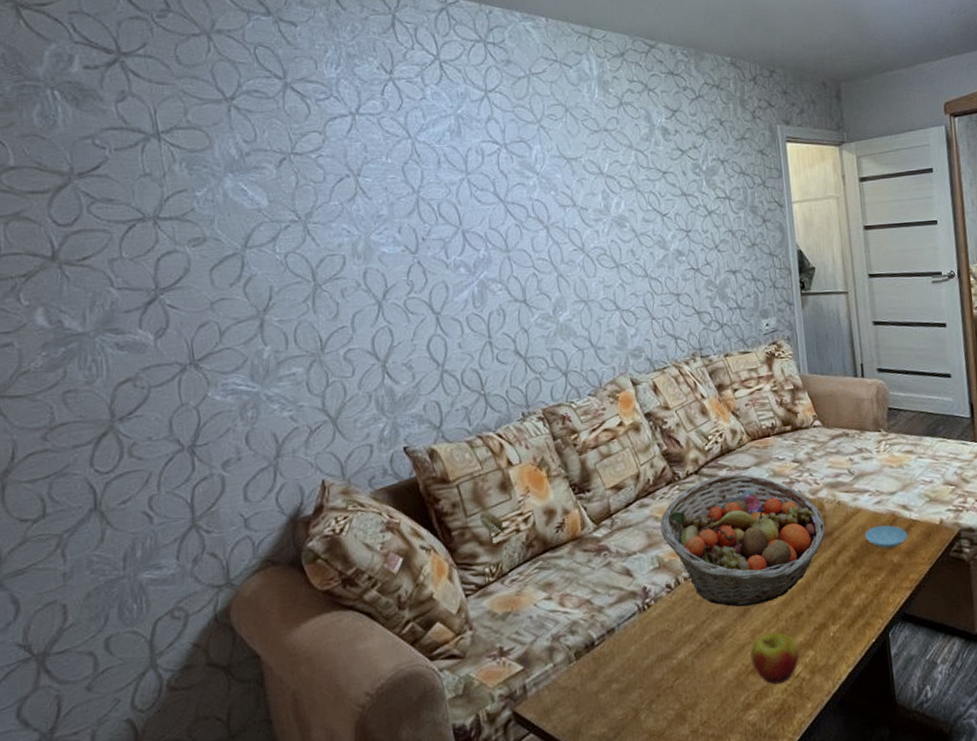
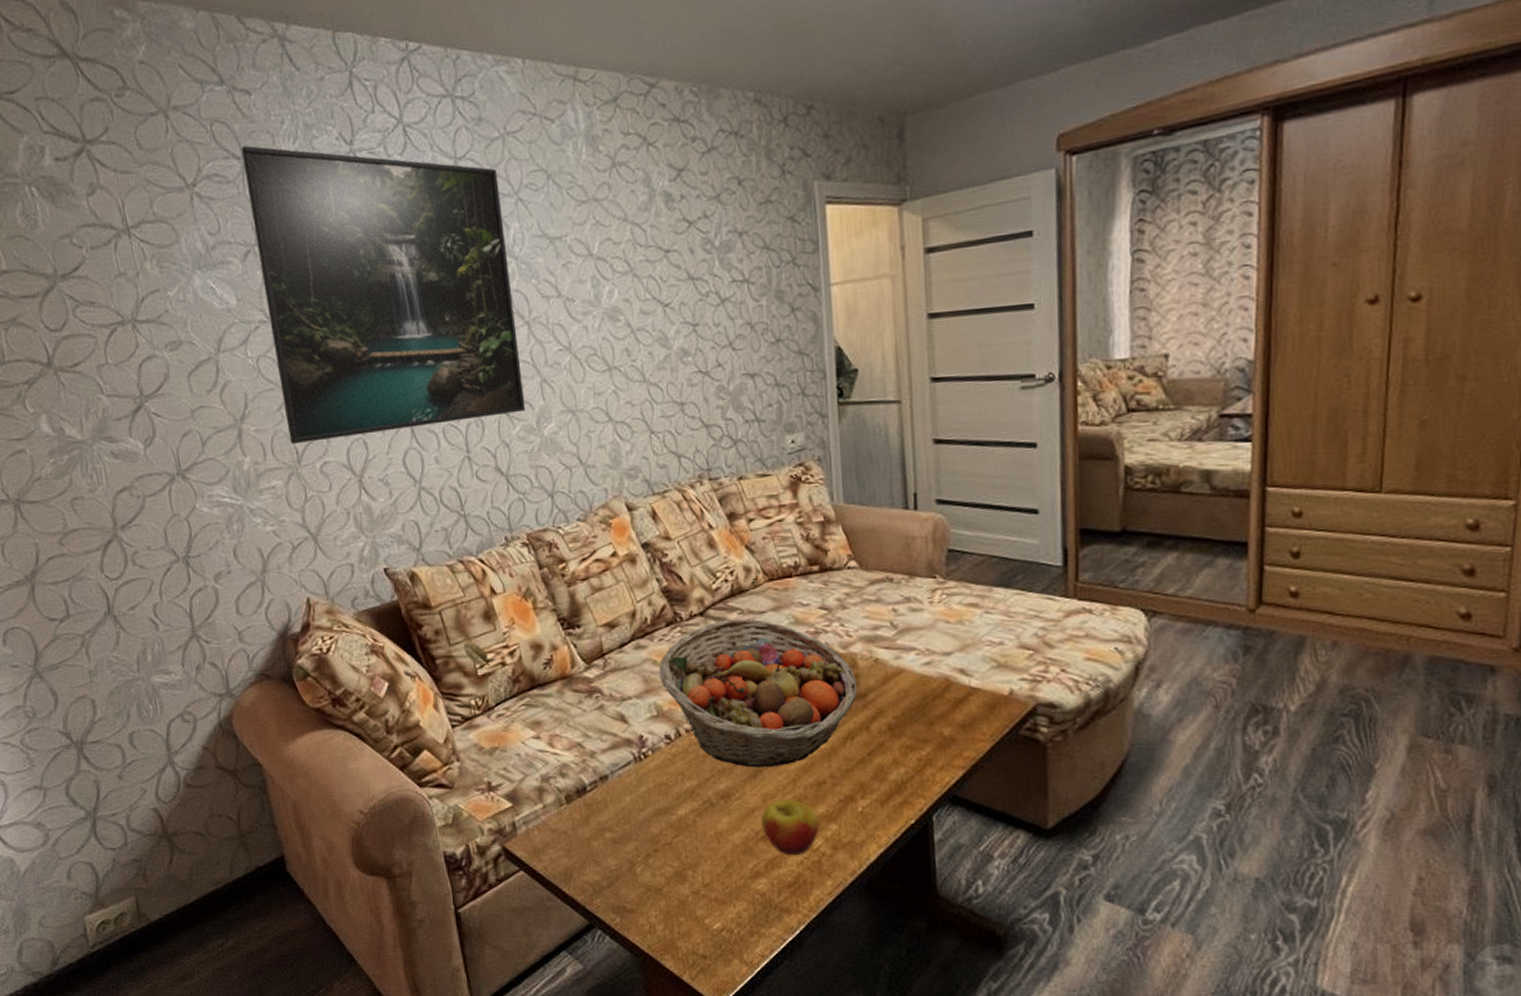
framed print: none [283,68,544,334] -> present [241,145,526,445]
saucer: present [864,525,908,548] -> none [907,690,965,718]

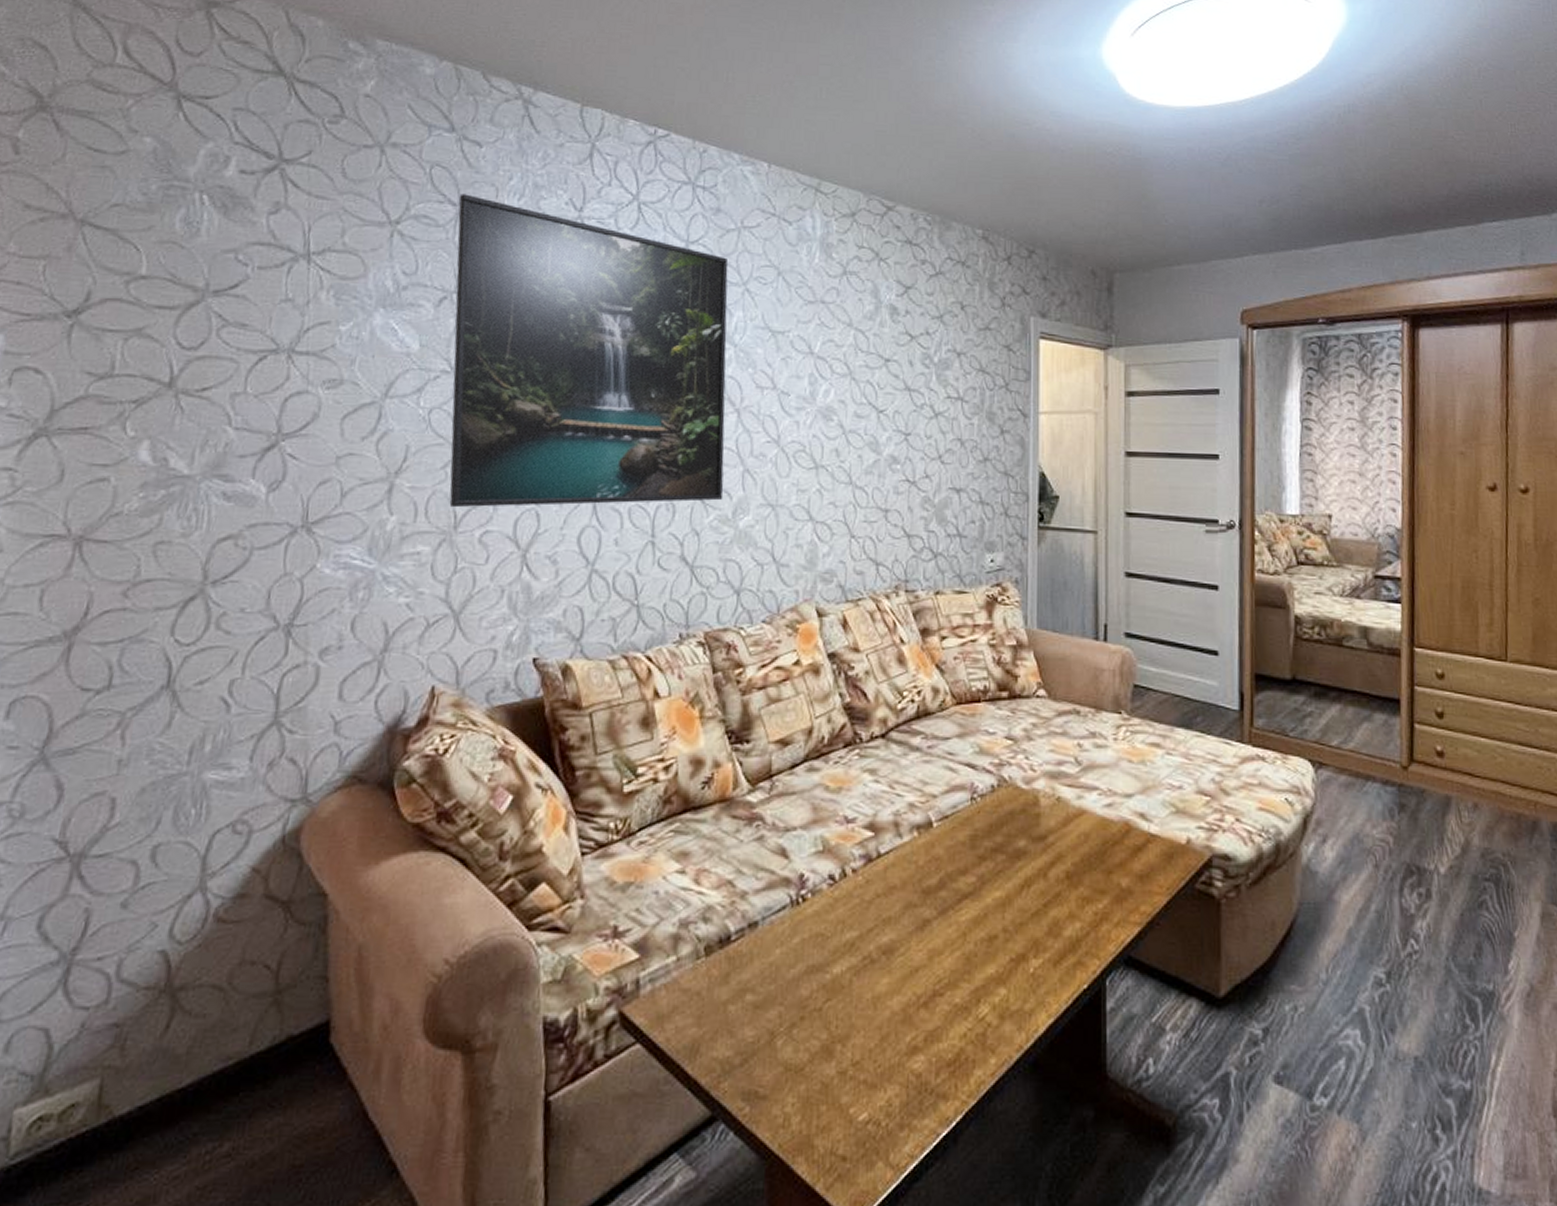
fruit basket: present [659,618,858,768] -> none [831,744,1038,918]
apple: present [761,798,819,856] -> none [925,955,987,1027]

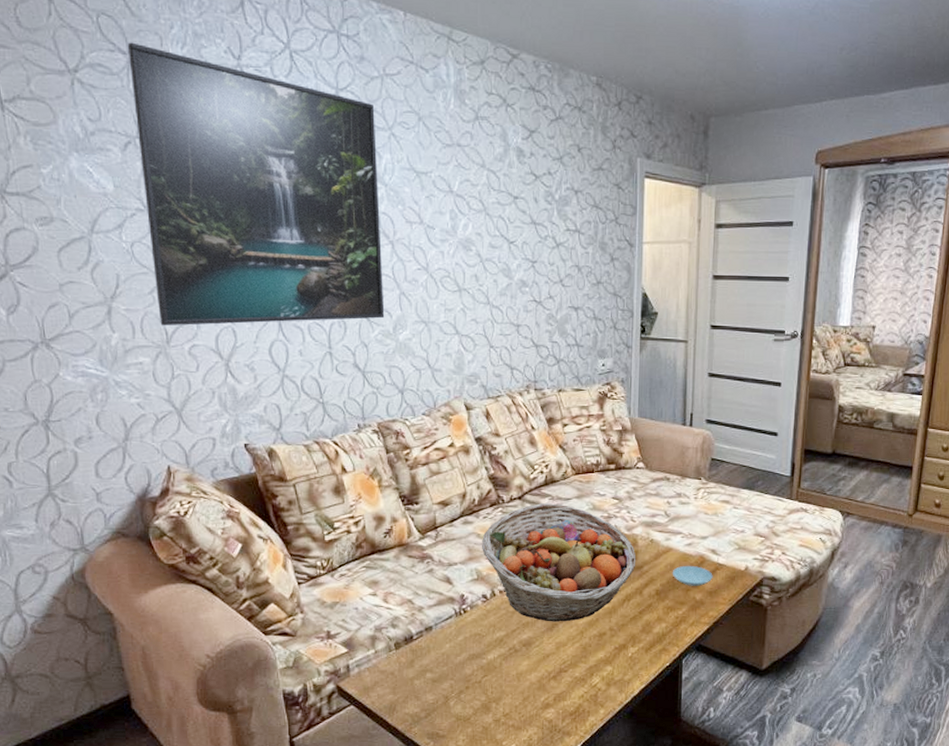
fruit basket: none [831,744,1038,918] -> present [482,503,637,622]
saucer: none [1087,835,1143,866] -> present [672,565,713,586]

